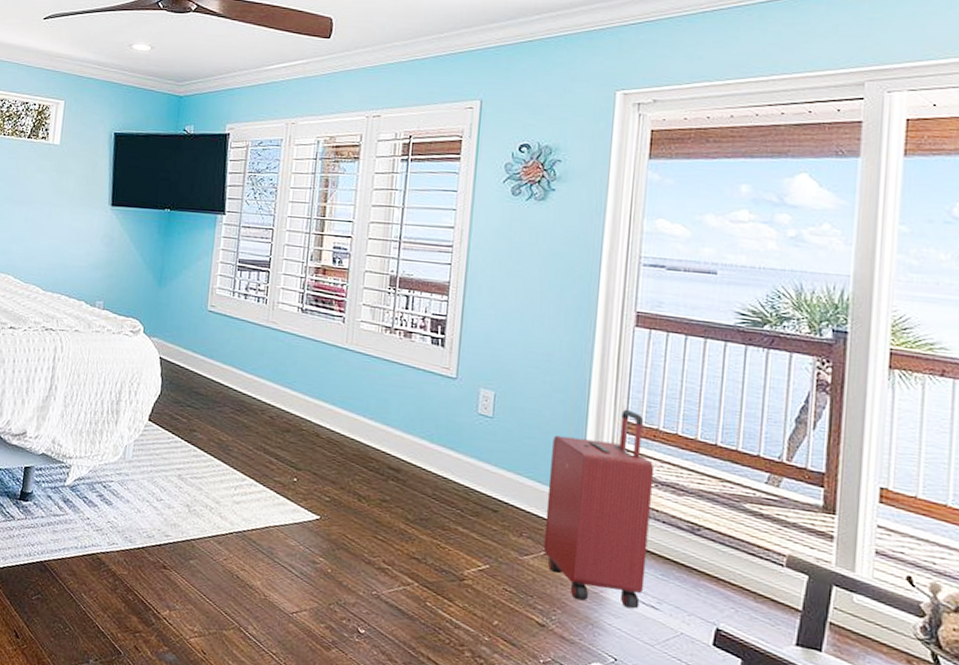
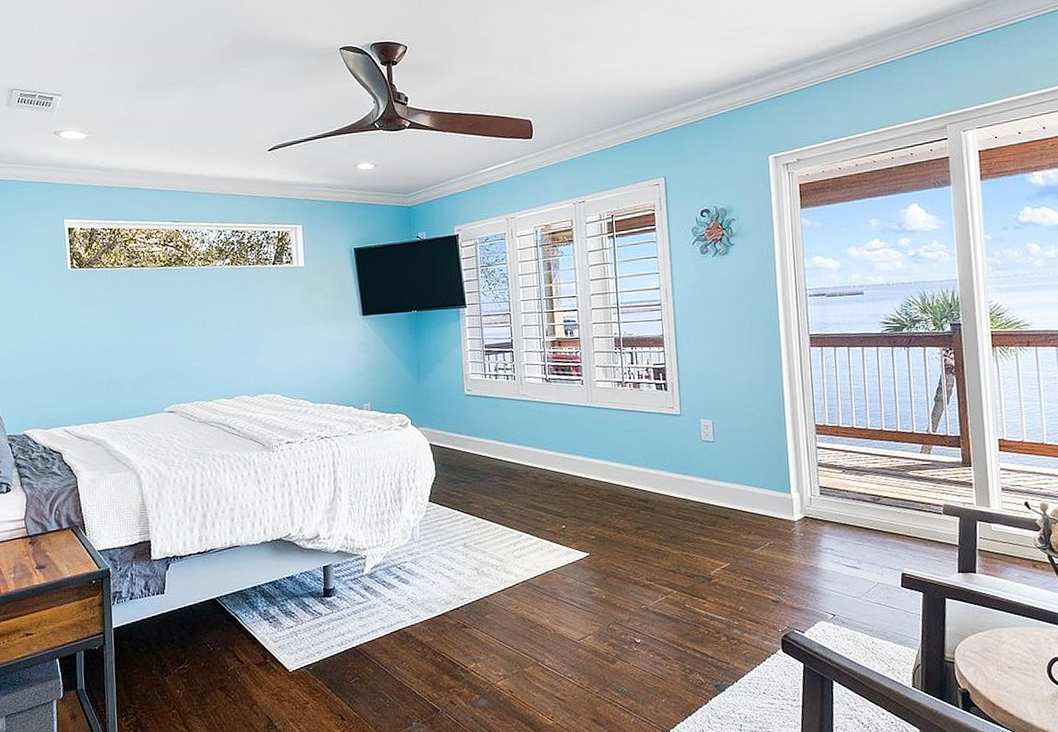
suitcase: present [543,409,655,609] -> none [763,414,847,575]

